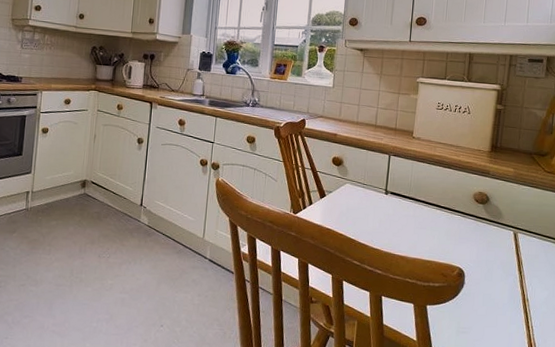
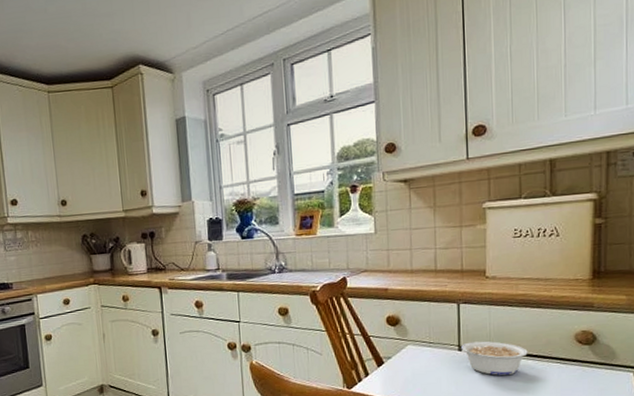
legume: none [387,188,438,220] -> present [461,341,528,376]

